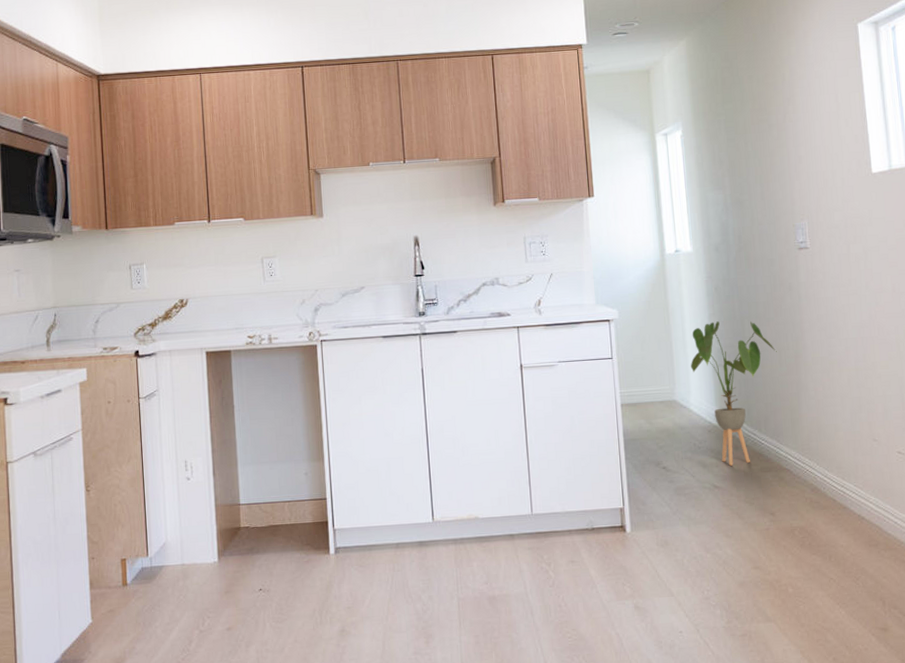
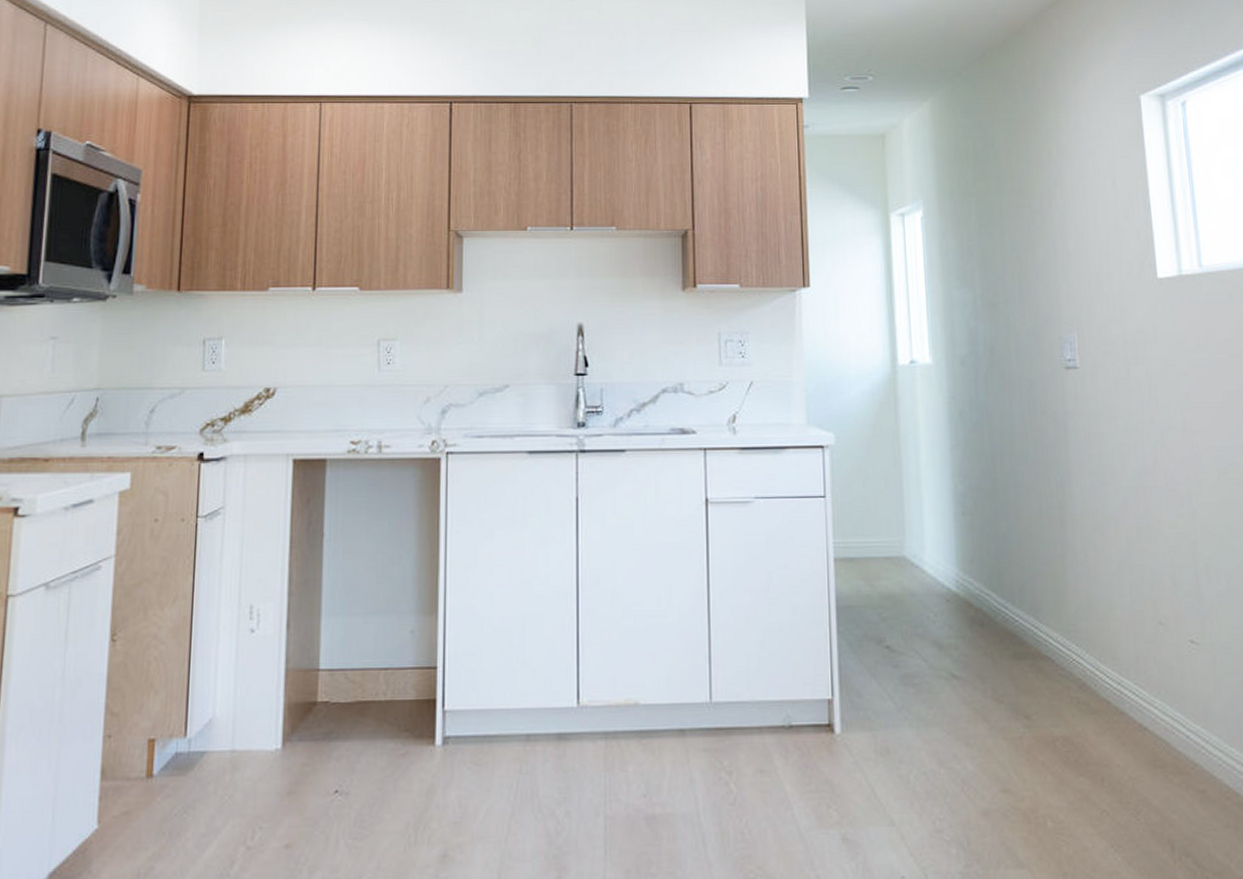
house plant: present [691,321,777,466] -> none [926,455,1037,649]

